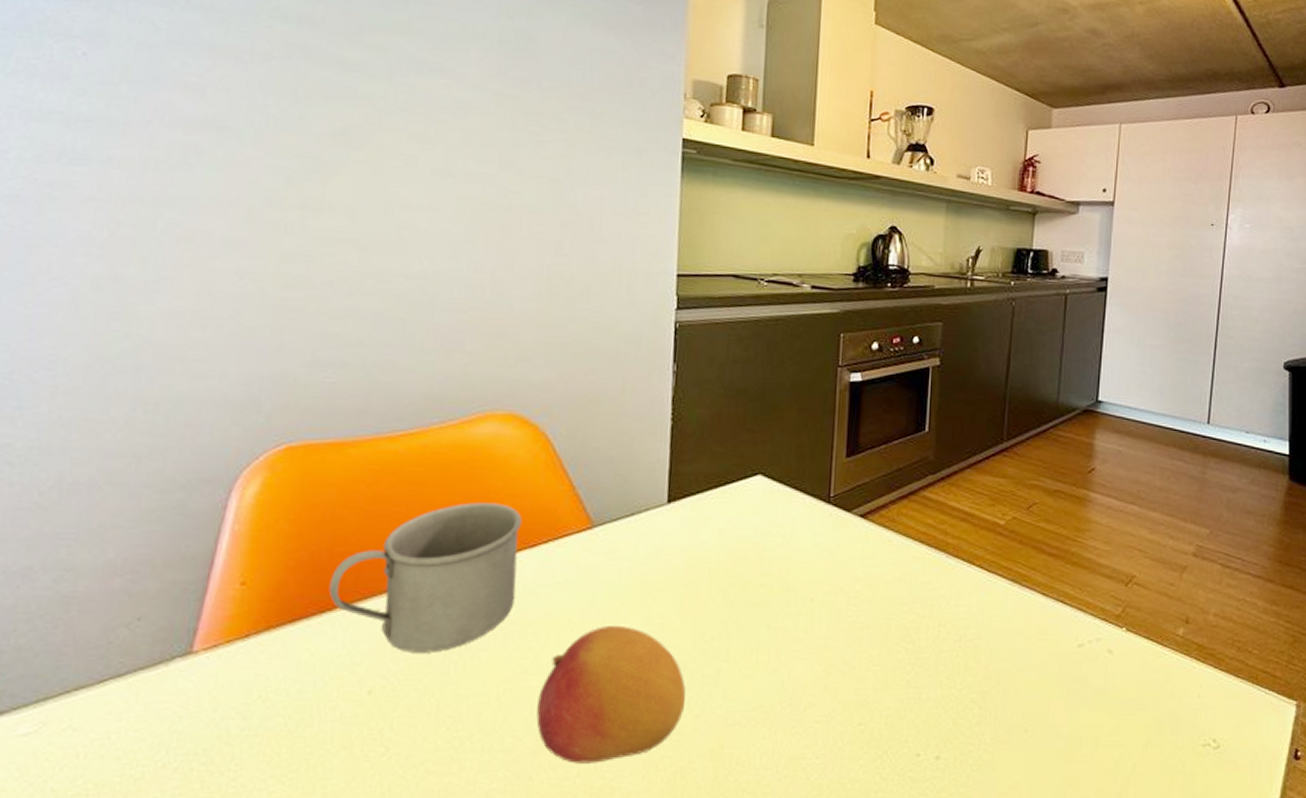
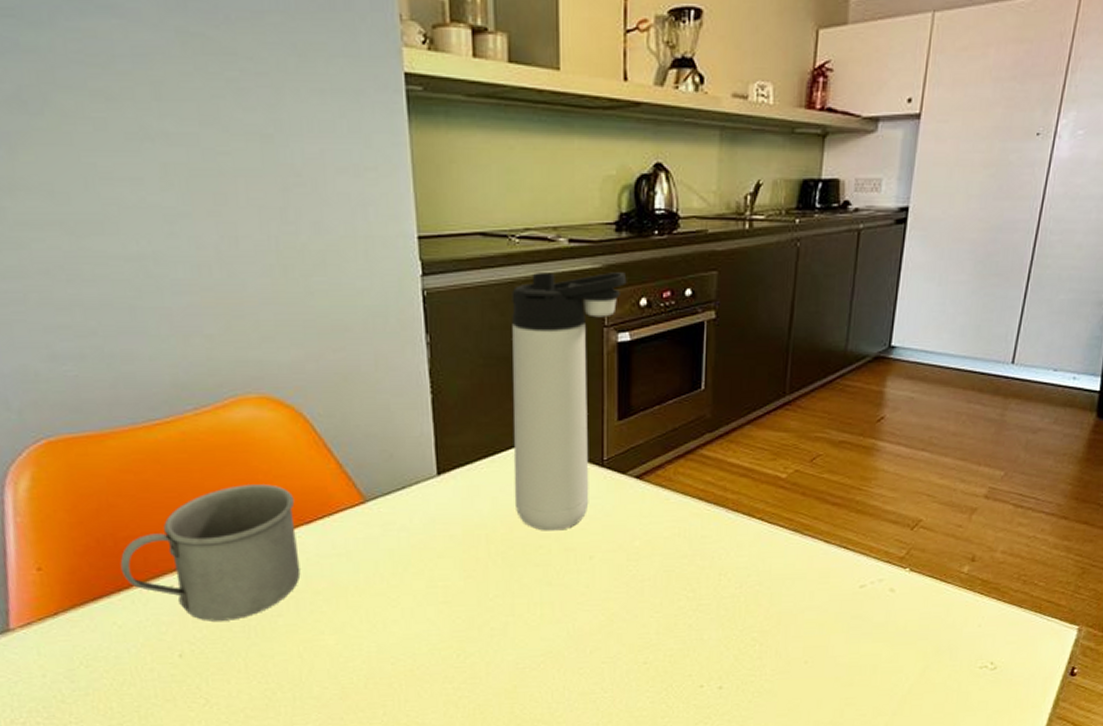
fruit: present [536,626,686,764] -> none [337,589,477,706]
thermos bottle: none [740,313,861,569] -> present [511,272,627,531]

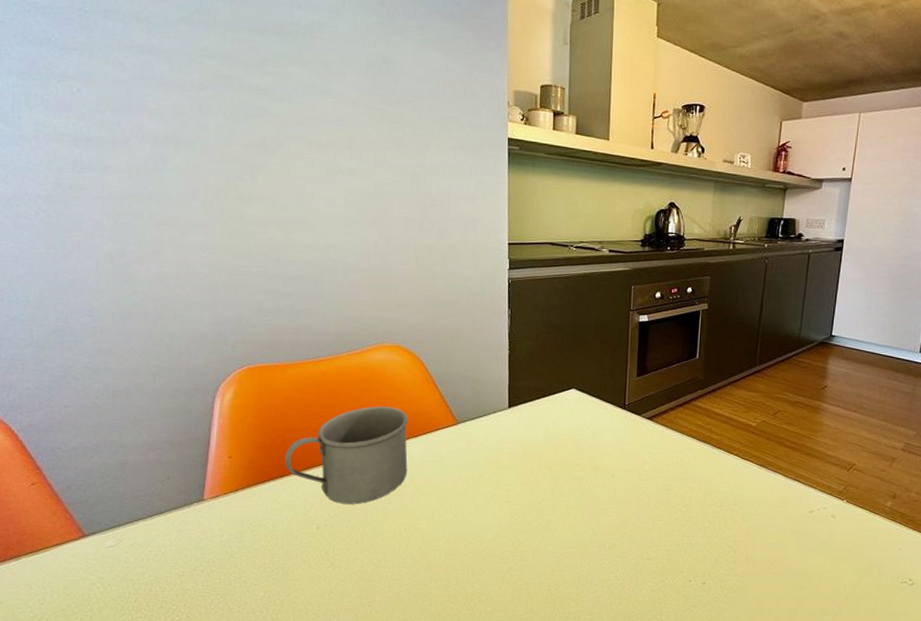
thermos bottle: present [511,272,627,531] -> none [561,271,647,454]

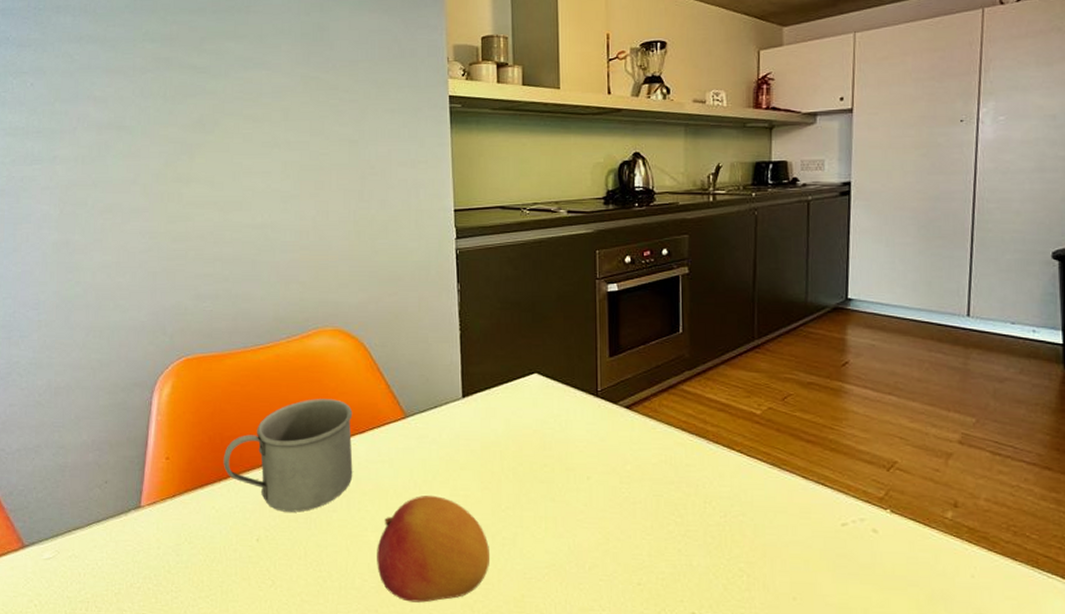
fruit: none [427,490,527,578] -> present [377,496,491,603]

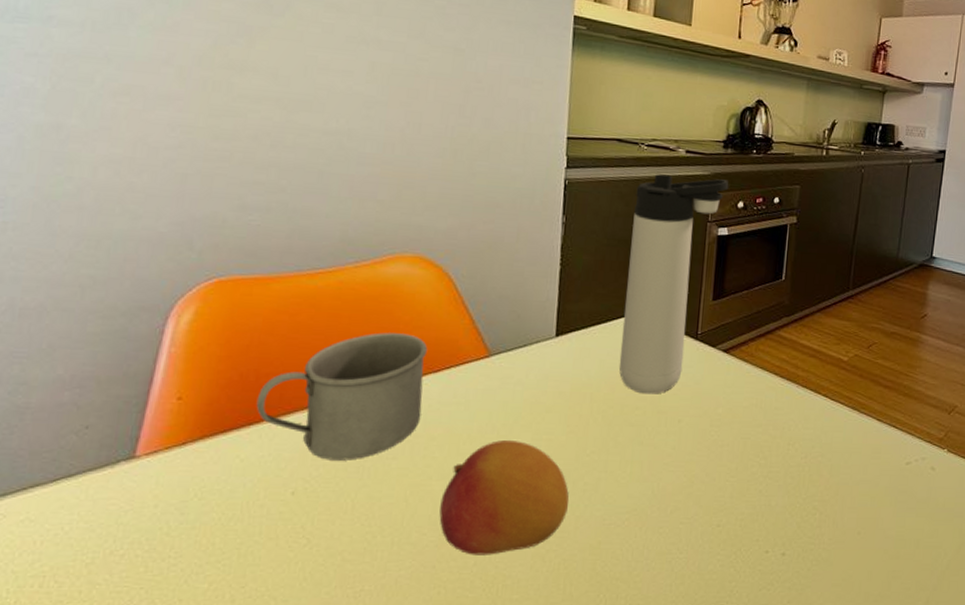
thermos bottle: none [523,236,614,452] -> present [619,174,729,394]

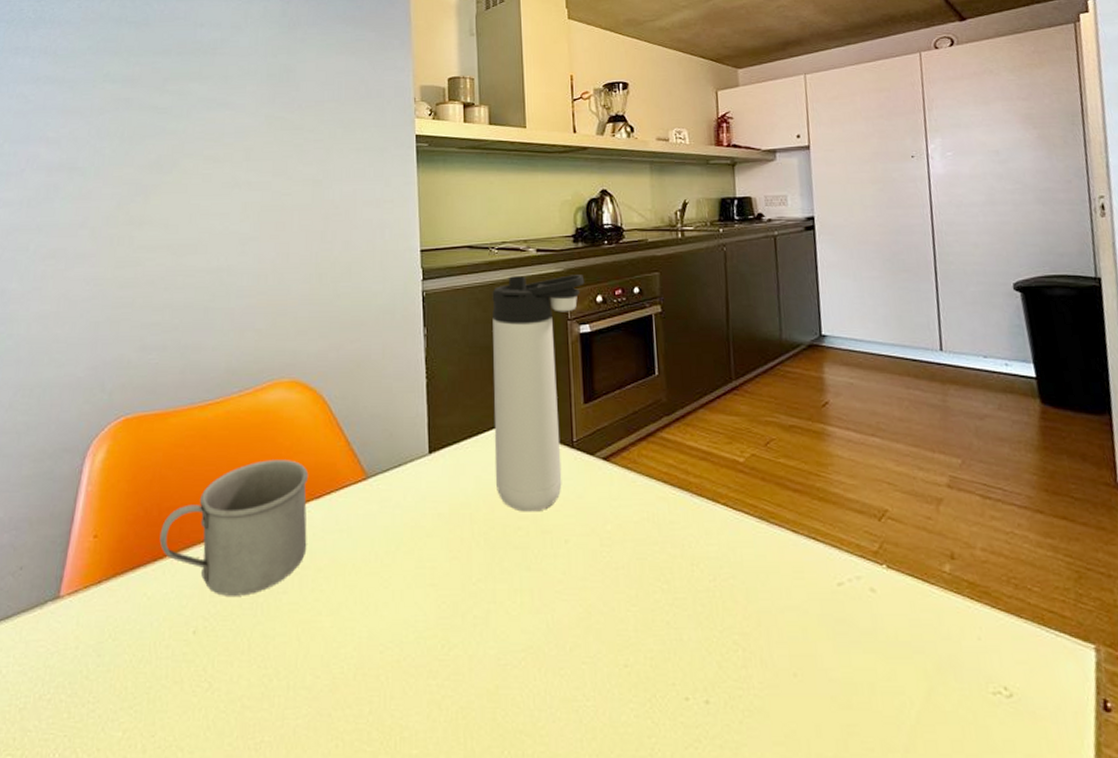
fruit: present [439,440,569,555] -> none [331,570,460,702]

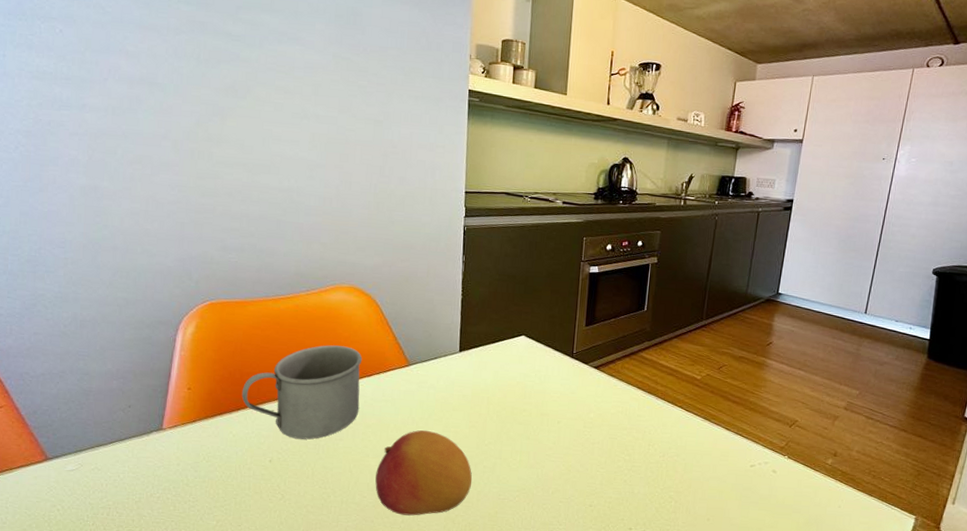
fruit: none [331,570,460,702] -> present [375,430,473,516]
thermos bottle: present [492,275,585,512] -> none [509,221,599,400]

